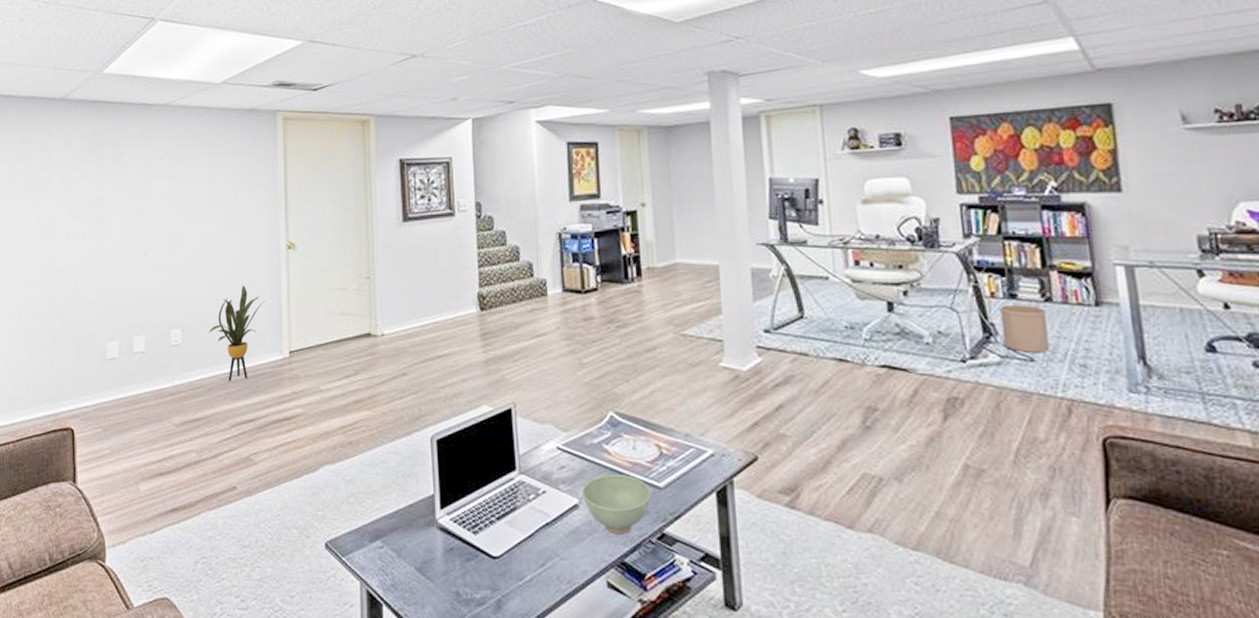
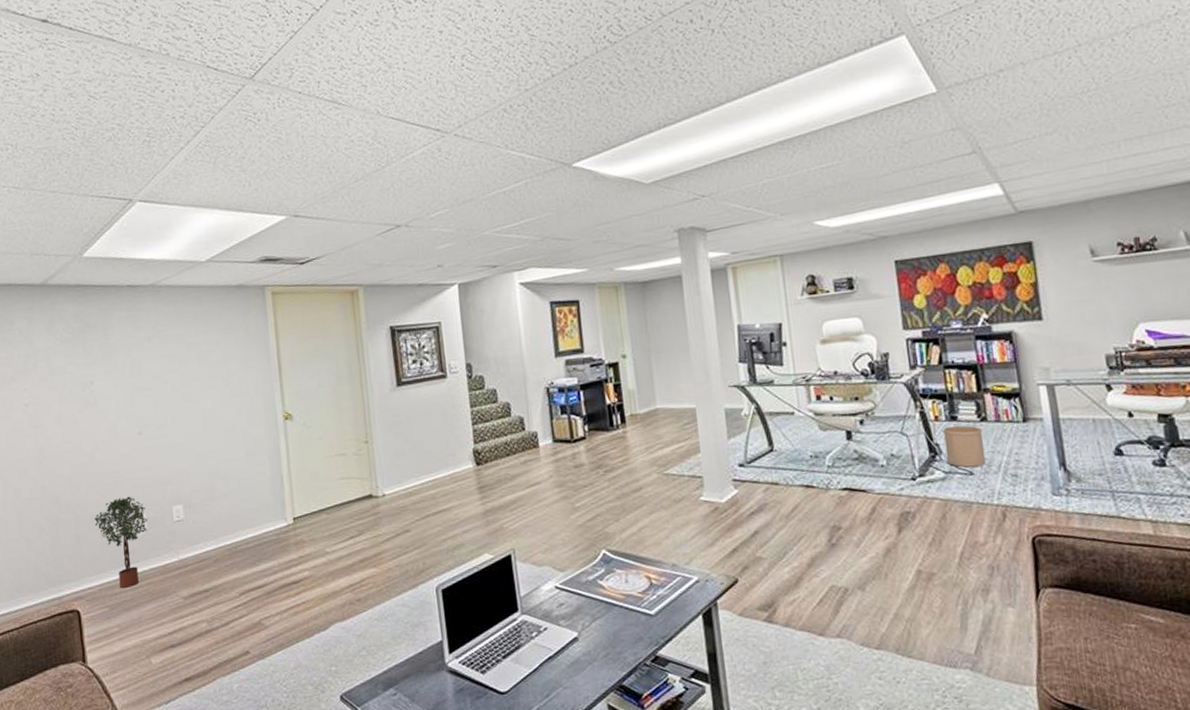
potted tree: none [94,316,146,409] -> present [94,496,147,588]
house plant: present [208,285,266,382] -> none [210,457,267,552]
bowl: present [582,474,651,534] -> none [580,606,644,661]

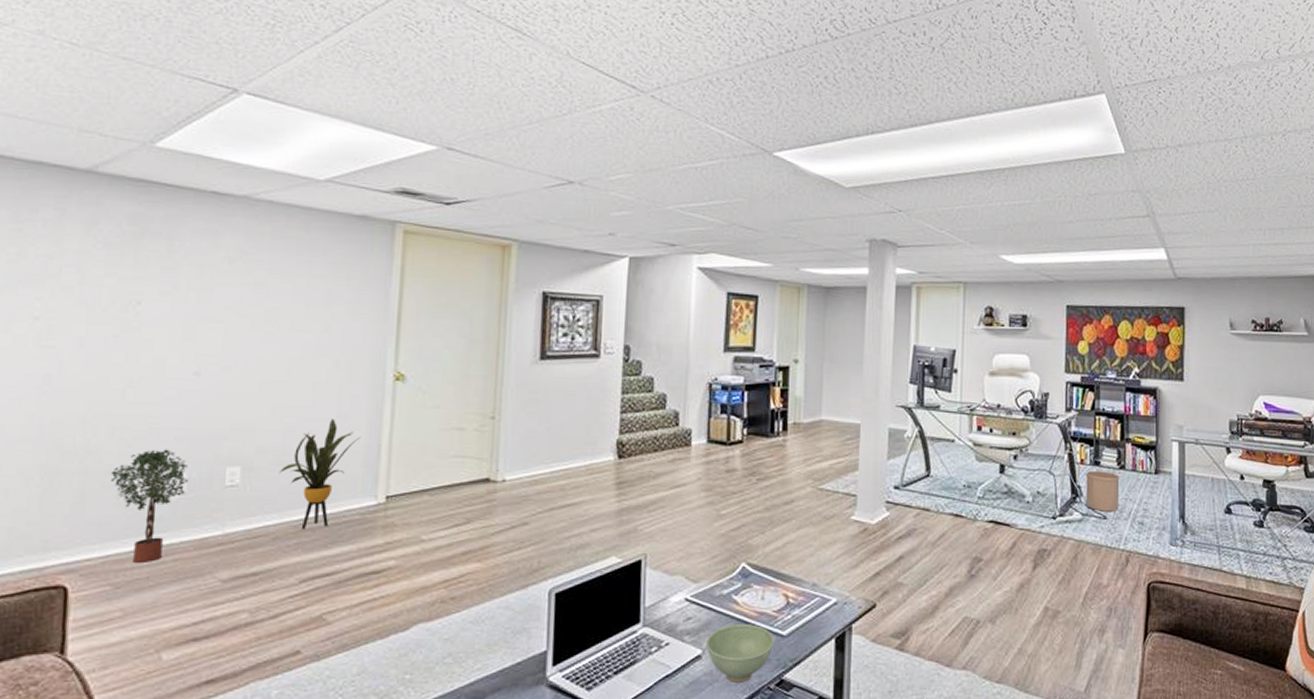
house plant: none [210,457,267,552] -> present [278,418,361,530]
bowl: none [580,606,644,661] -> present [706,624,774,682]

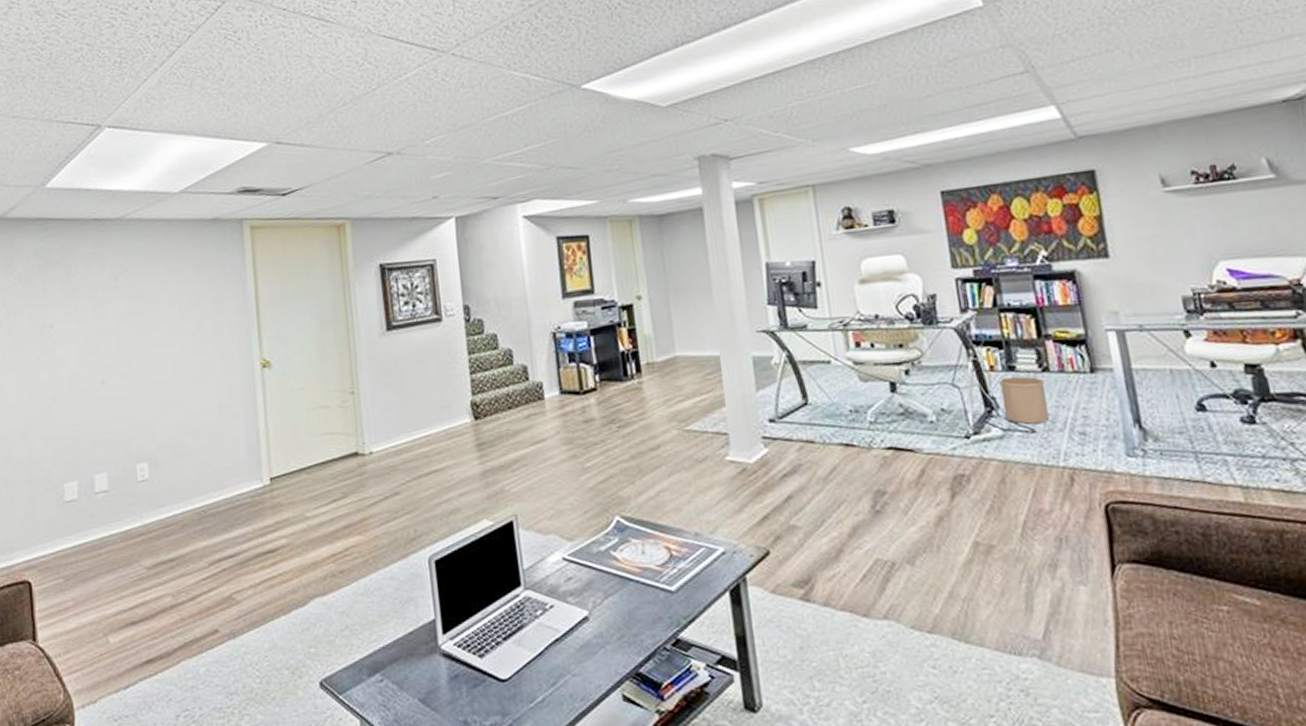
potted tree: present [110,449,188,562] -> none [50,452,109,556]
house plant: present [278,418,361,530] -> none [178,410,241,516]
bowl: present [706,624,774,682] -> none [591,581,663,644]

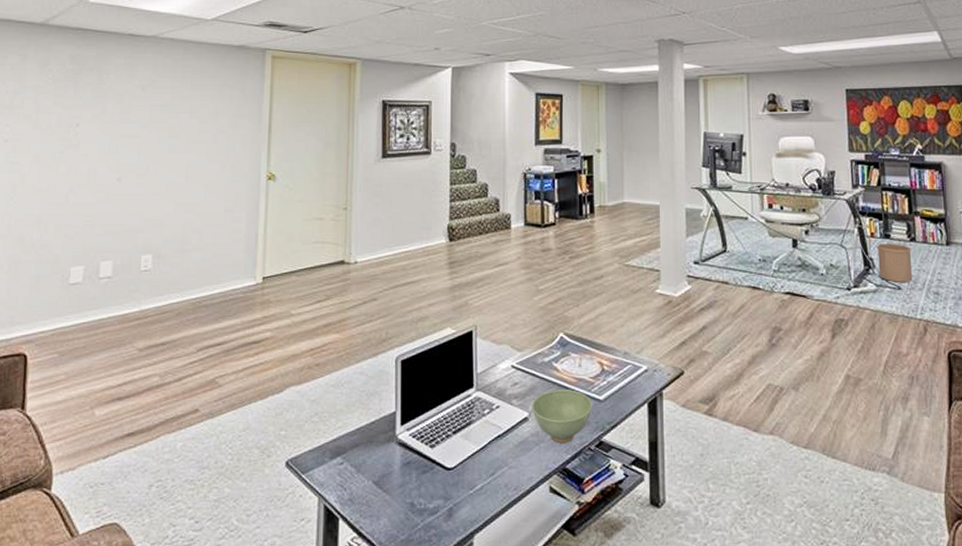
bowl: none [591,581,663,644] -> present [532,389,592,443]

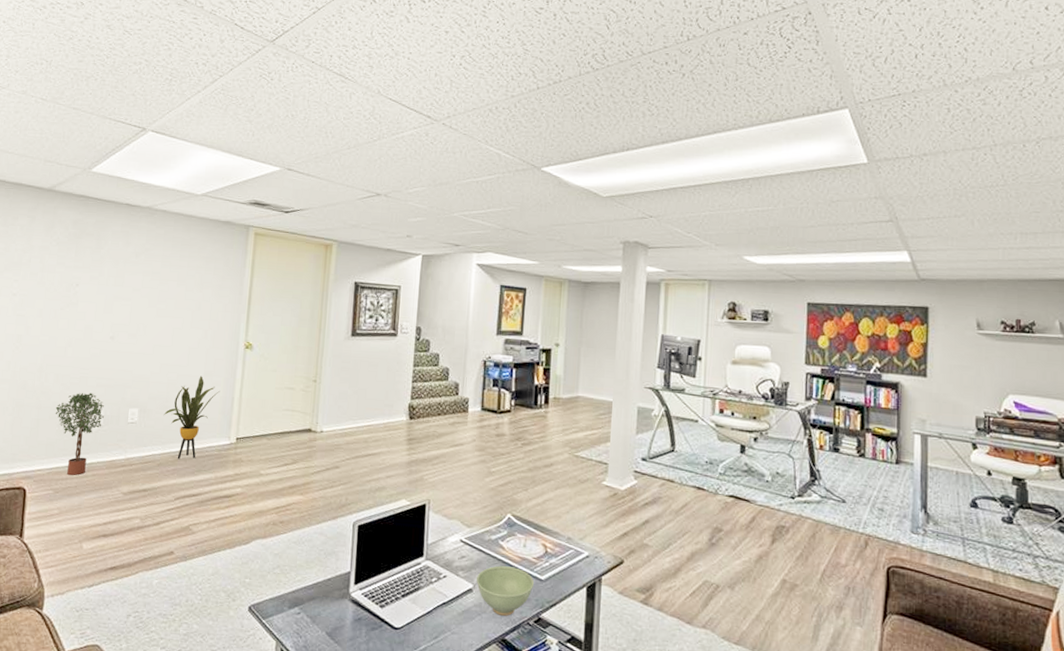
potted tree: none [57,241,113,334] -> present [55,393,104,475]
house plant: none [180,213,243,307] -> present [163,376,220,460]
trash bin: present [877,244,913,282] -> none [824,457,860,496]

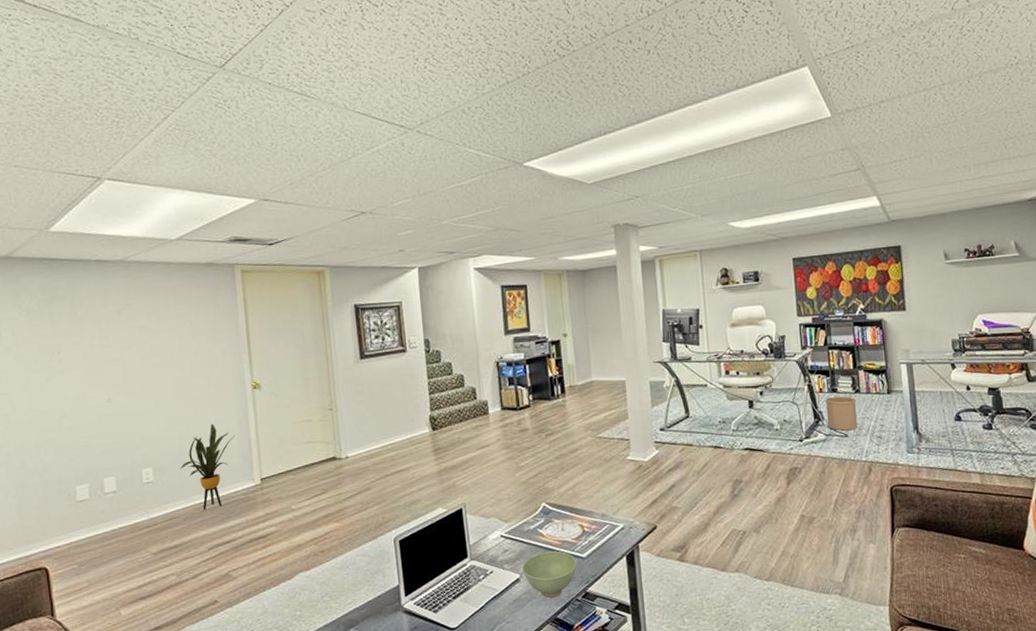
potted tree: present [55,393,104,475] -> none [62,460,117,546]
trash bin: none [824,457,860,496] -> present [826,396,858,431]

